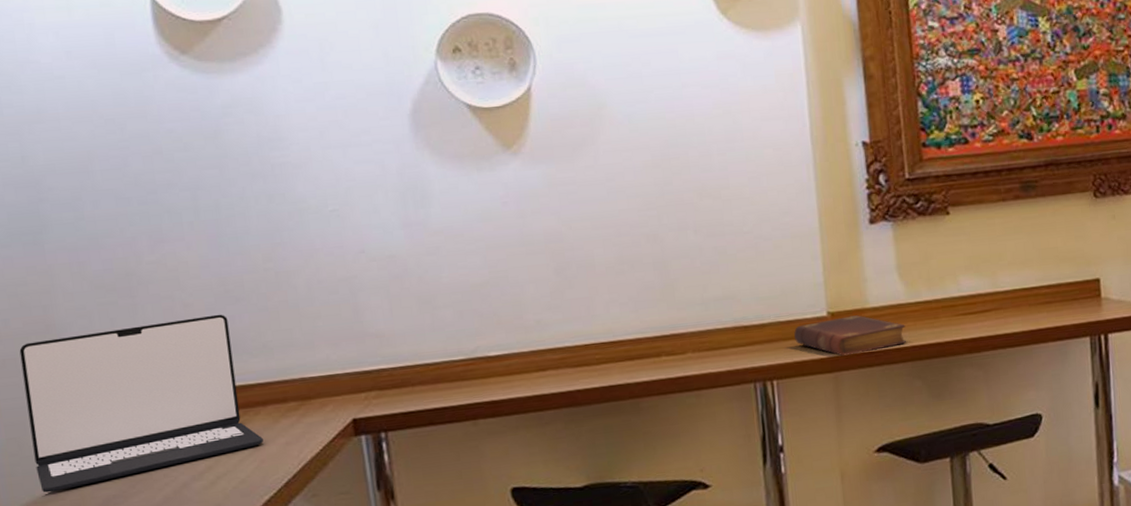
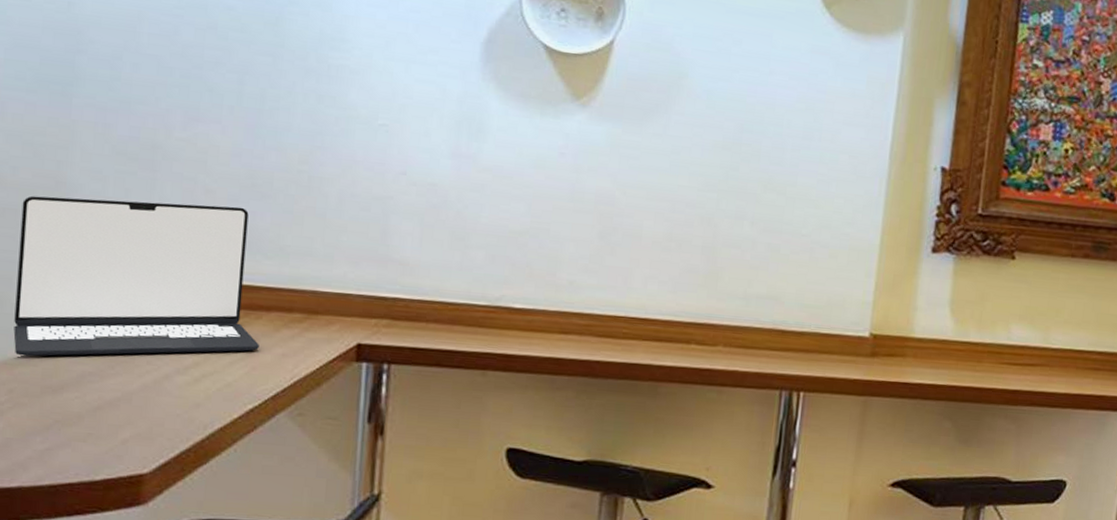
book: present [794,315,907,356] -> none [831,341,947,383]

